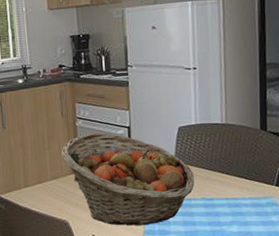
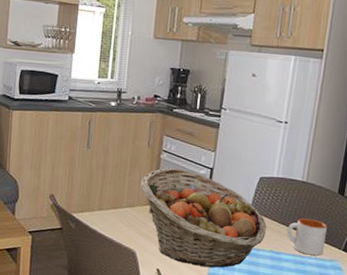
mug: none [215,159,257,196] -> present [286,218,328,256]

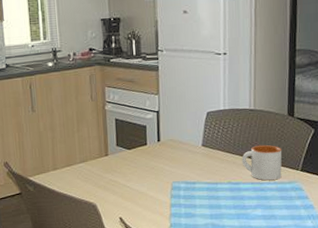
fruit basket: present [140,167,267,268] -> none [90,116,221,209]

